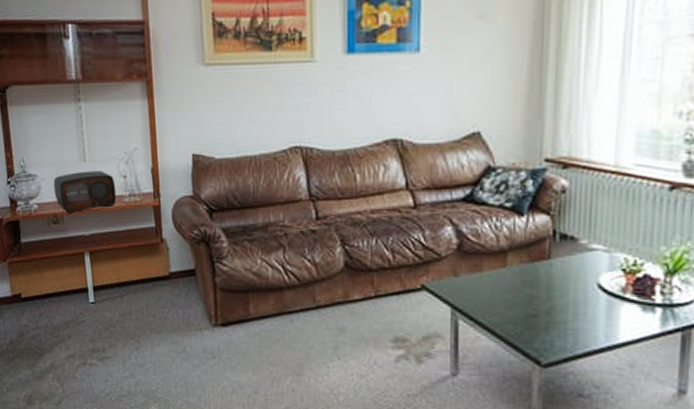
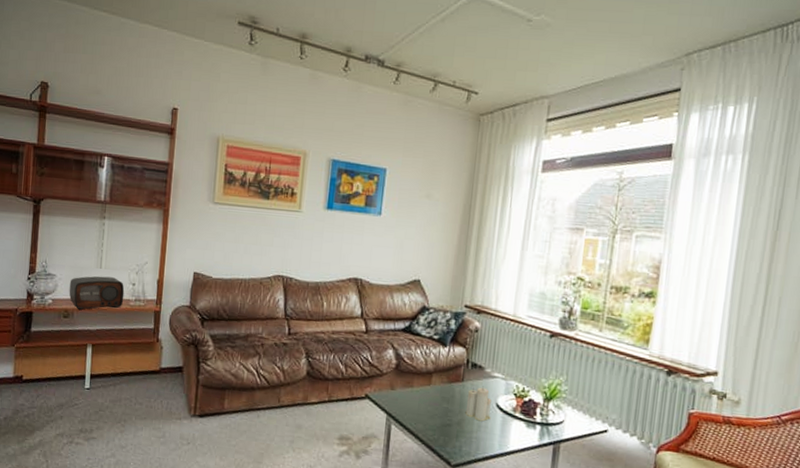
candle: none [555,262,591,308] -> present [465,386,491,422]

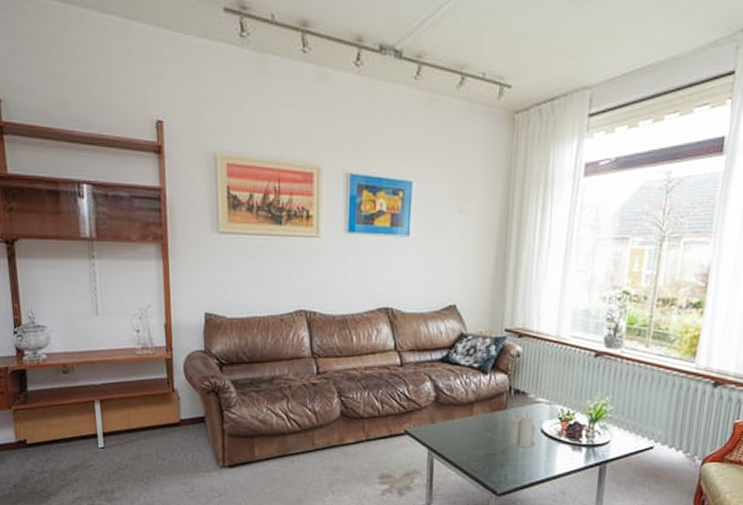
radio: present [69,276,125,310] -> none [63,324,129,363]

